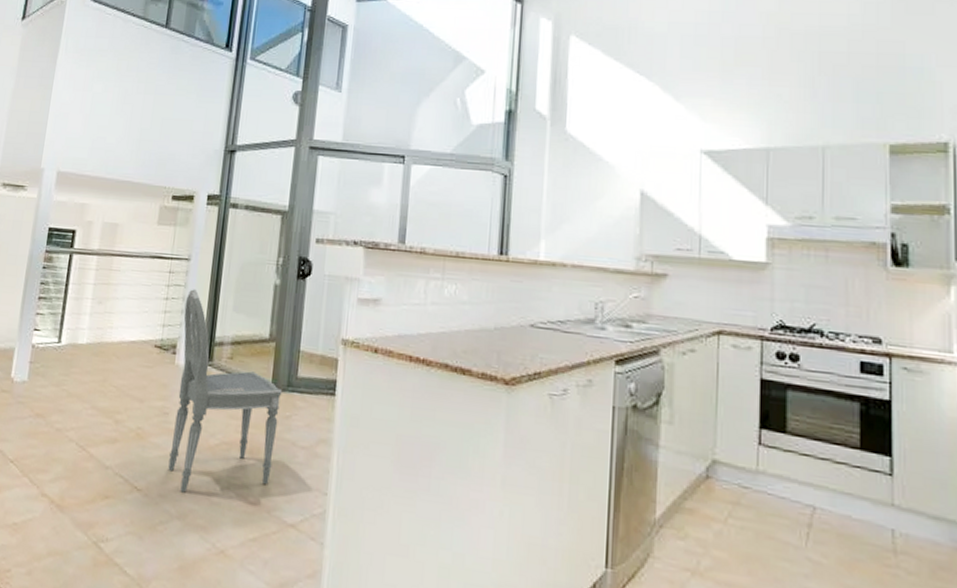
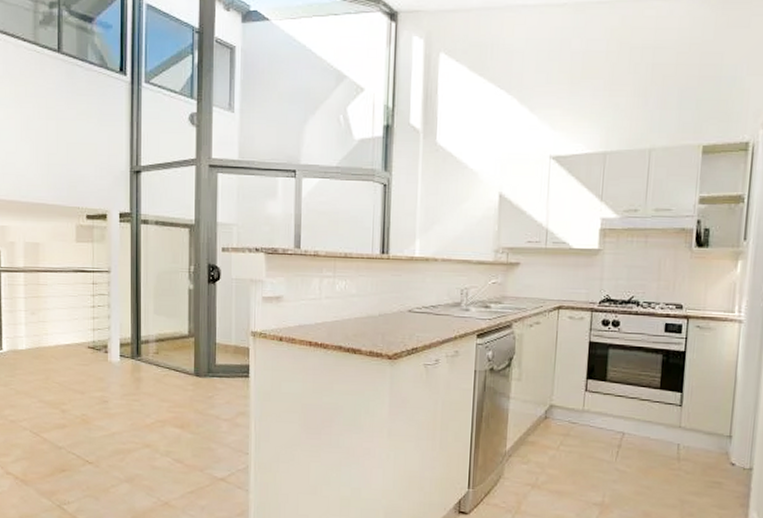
dining chair: present [168,289,283,493] -> none [110,297,204,462]

